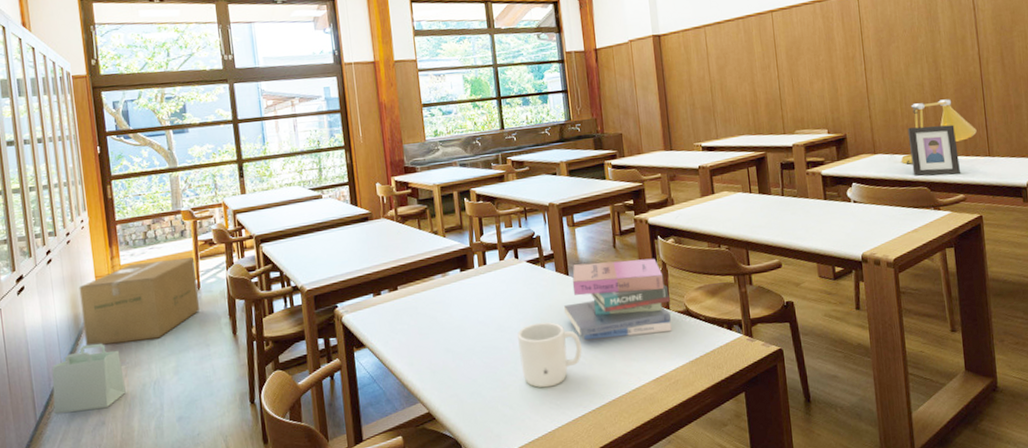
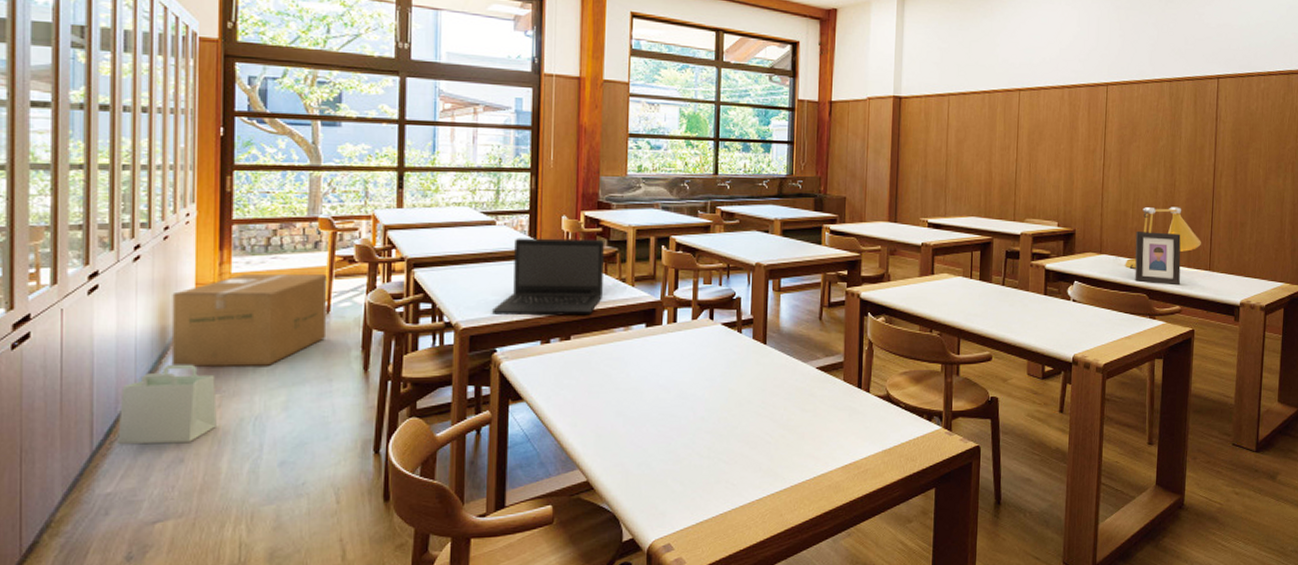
laptop: none [329,199,420,275] -> present [492,238,604,314]
mug: present [517,322,582,388] -> none [699,392,769,465]
books: present [563,258,672,340] -> none [755,333,873,417]

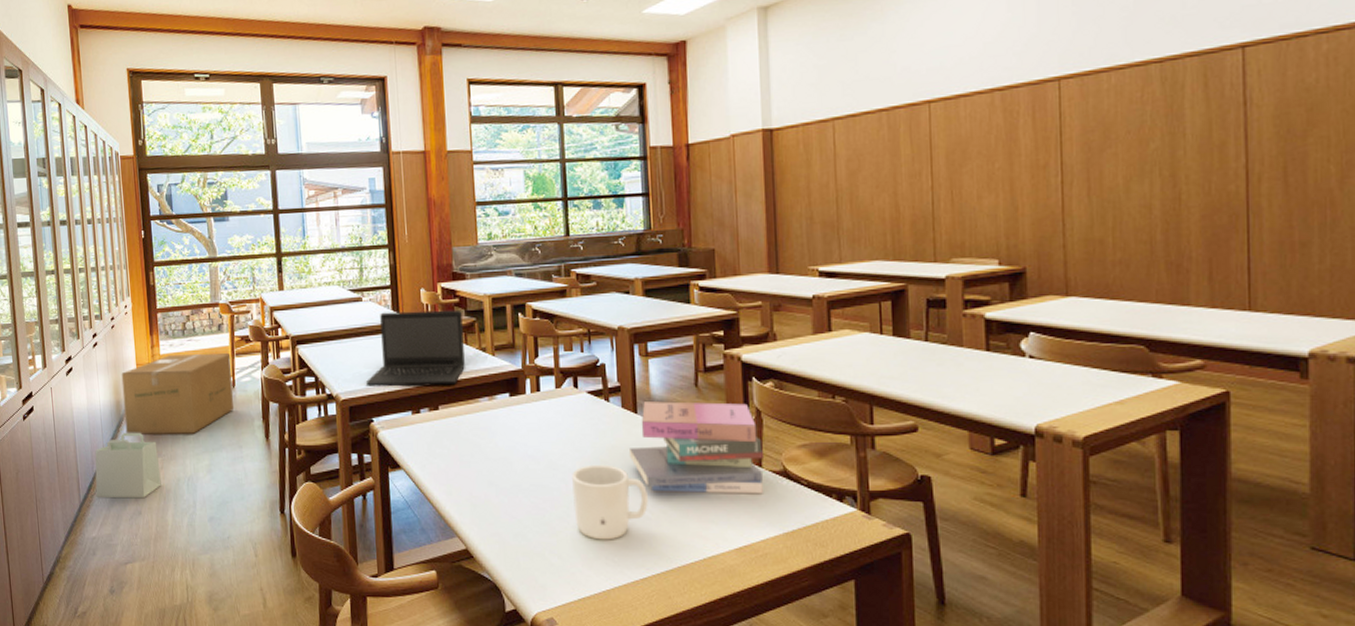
mug: none [699,392,769,465] -> present [572,464,648,540]
books: none [755,333,873,417] -> present [628,401,765,494]
table lamp: present [1124,206,1201,270] -> none [1106,228,1232,315]
picture frame: present [1134,232,1181,286] -> none [1120,263,1201,333]

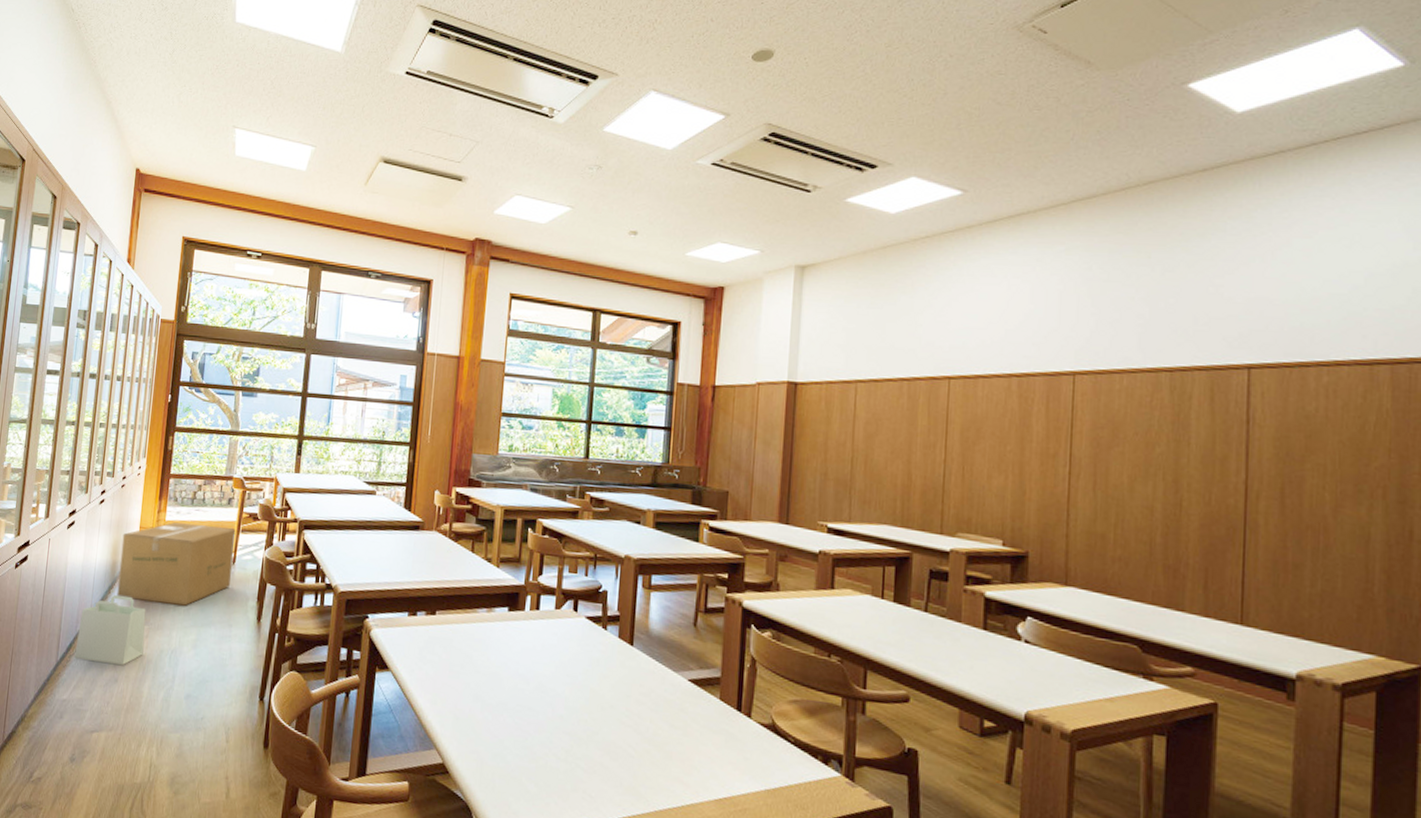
laptop: present [366,309,465,386] -> none [367,508,473,591]
mug: present [572,464,648,540] -> none [557,692,634,774]
books: present [628,401,765,494] -> none [619,635,755,746]

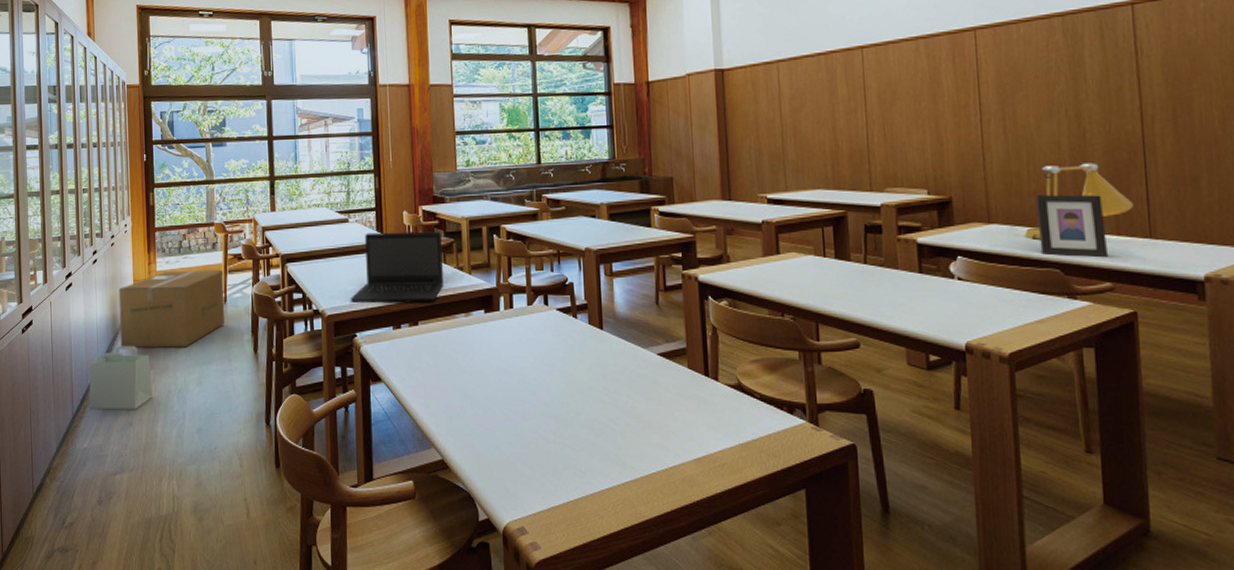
laptop: none [367,508,473,591] -> present [351,231,444,303]
table lamp: none [1103,530,1226,612] -> present [1024,163,1133,241]
picture frame: none [1119,562,1194,640] -> present [1035,194,1109,258]

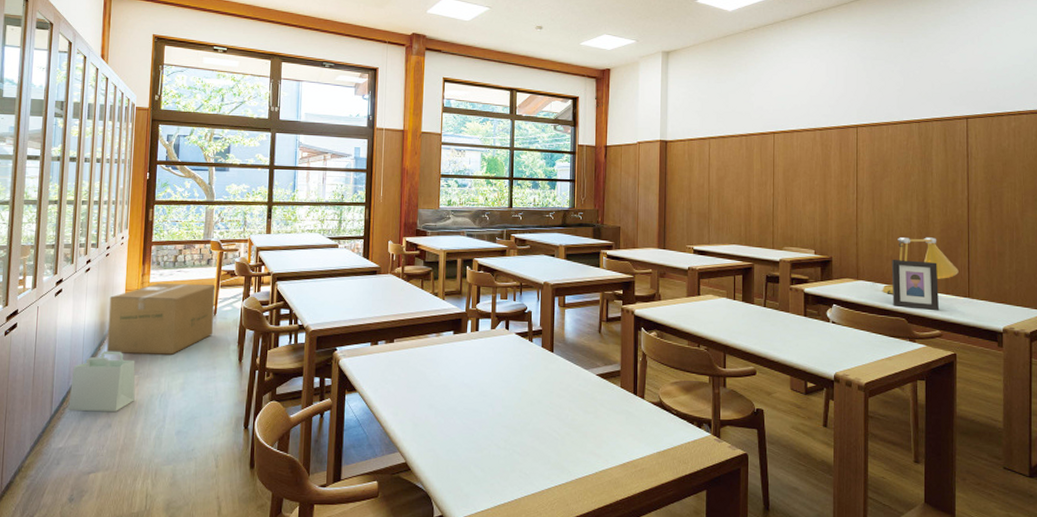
laptop: present [351,231,444,303] -> none [334,258,421,322]

